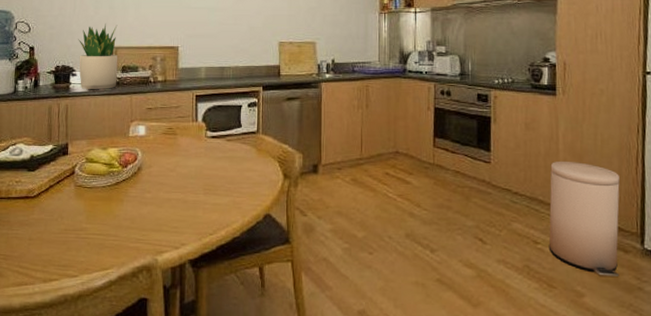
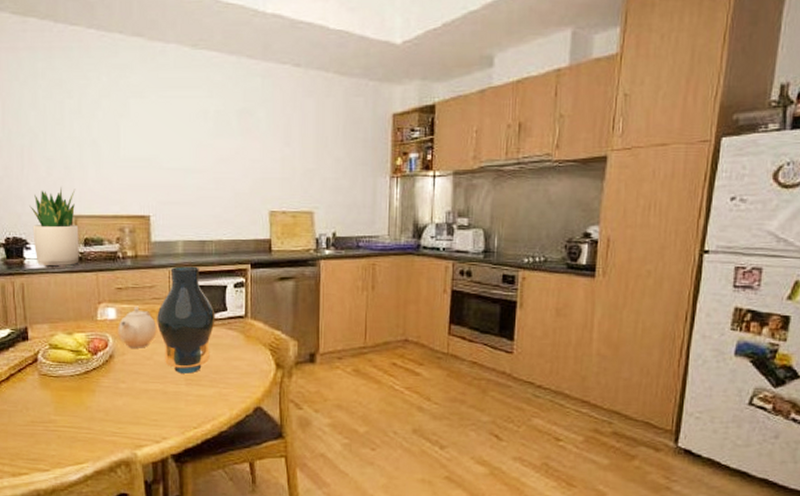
teapot: none [146,123,181,161] -> present [118,306,157,348]
vase: none [181,89,231,184] -> present [157,266,215,374]
pedal bin: present [548,160,620,278] -> none [571,351,659,477]

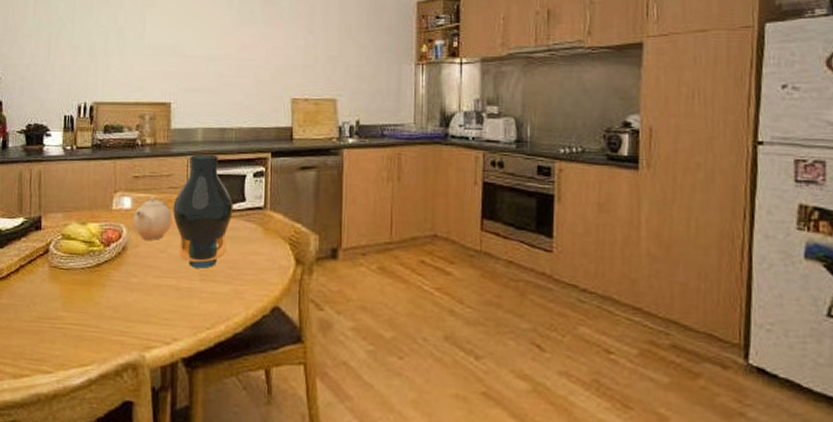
planter: present [29,187,79,267] -> none [53,74,100,154]

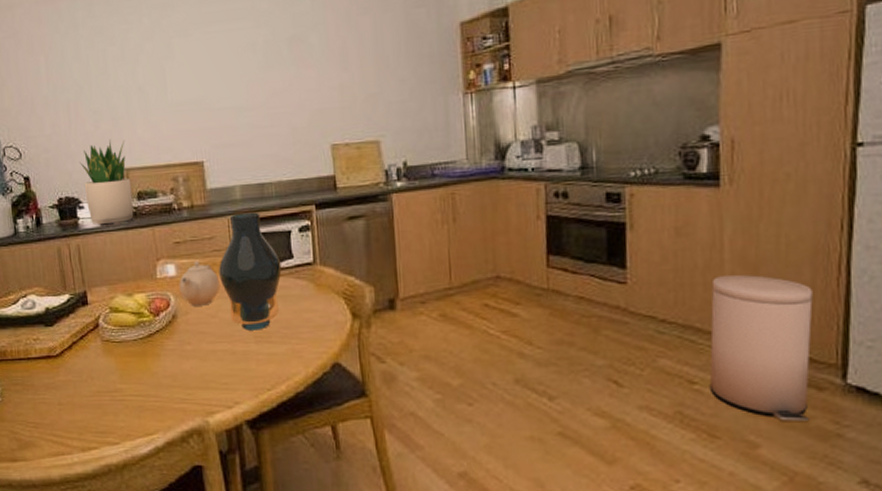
planter: none [53,74,100,154] -> present [80,140,134,225]
pedal bin: none [624,251,719,399] -> present [709,274,813,423]

